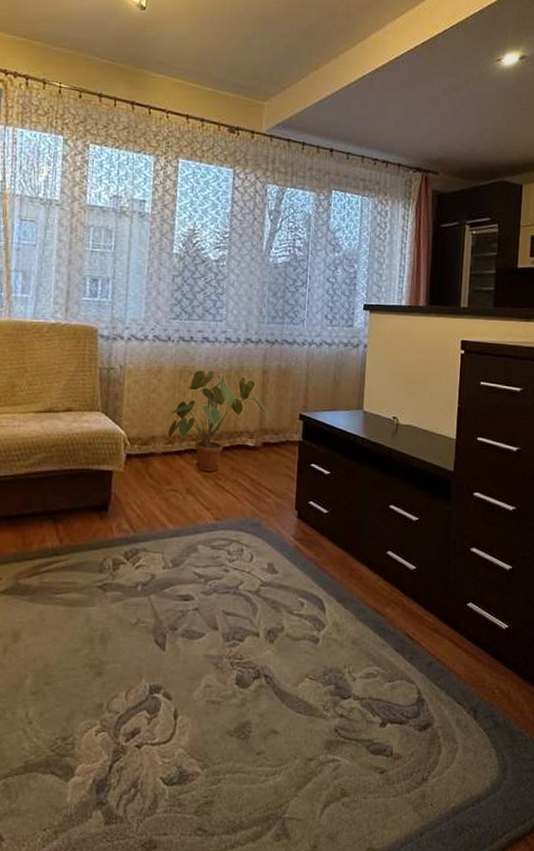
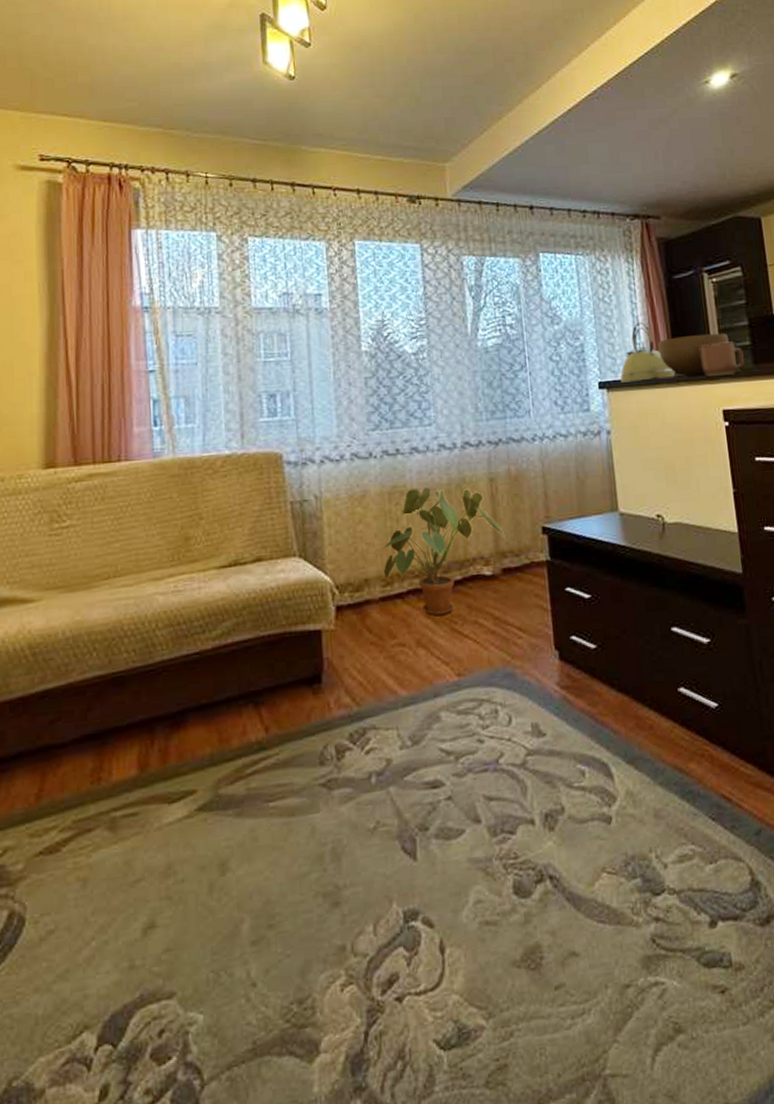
kettle: none [381,259,429,309] -> present [620,321,676,383]
bowl: none [417,275,478,311] -> present [658,333,730,378]
mug: none [451,285,487,314] -> present [700,341,745,378]

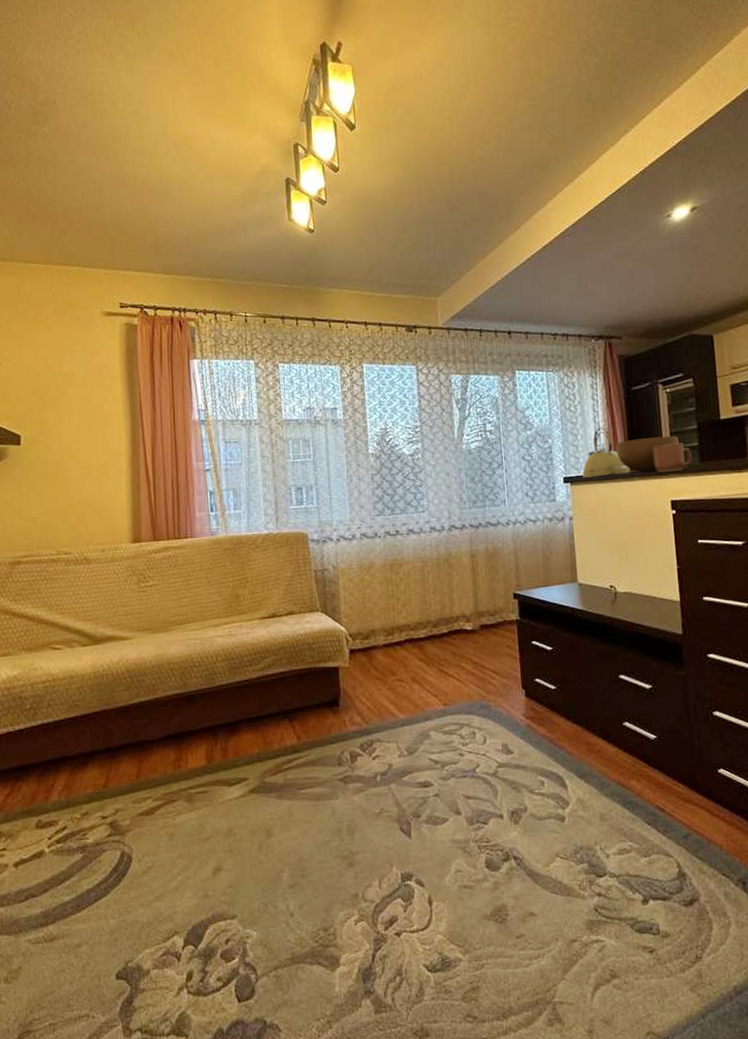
house plant: present [383,488,506,617] -> none [385,561,484,660]

